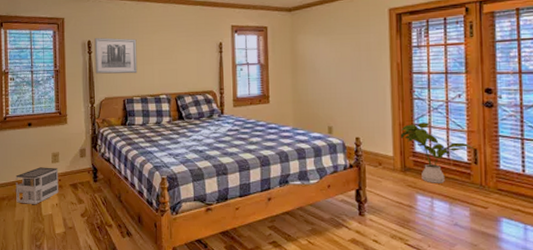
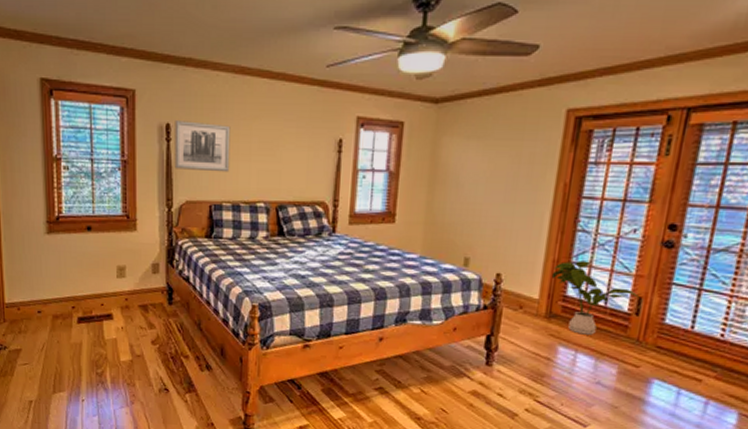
architectural model: present [15,167,59,204] -> none [71,282,125,326]

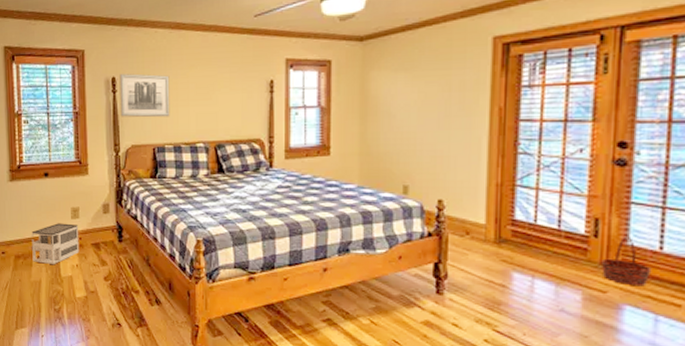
architectural model: none [71,282,125,326] -> present [31,223,80,264]
house plant: present [551,260,640,335] -> none [496,183,596,260]
basket: none [637,315,682,361] -> present [600,236,652,285]

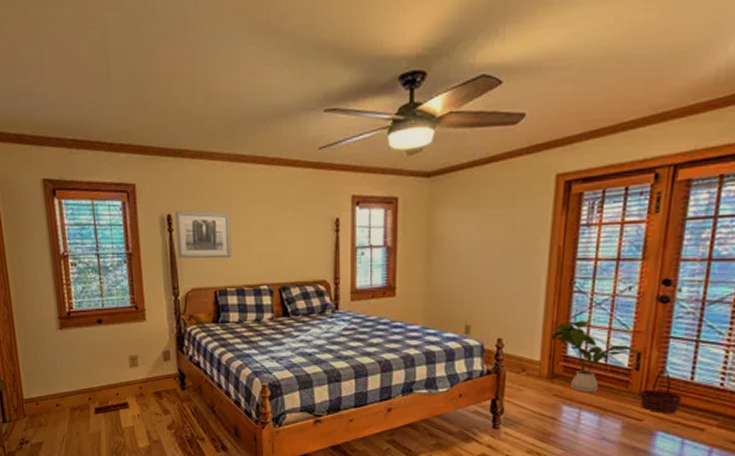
architectural model: present [31,223,80,264] -> none [87,372,140,415]
house plant: none [496,183,596,260] -> present [551,321,639,392]

